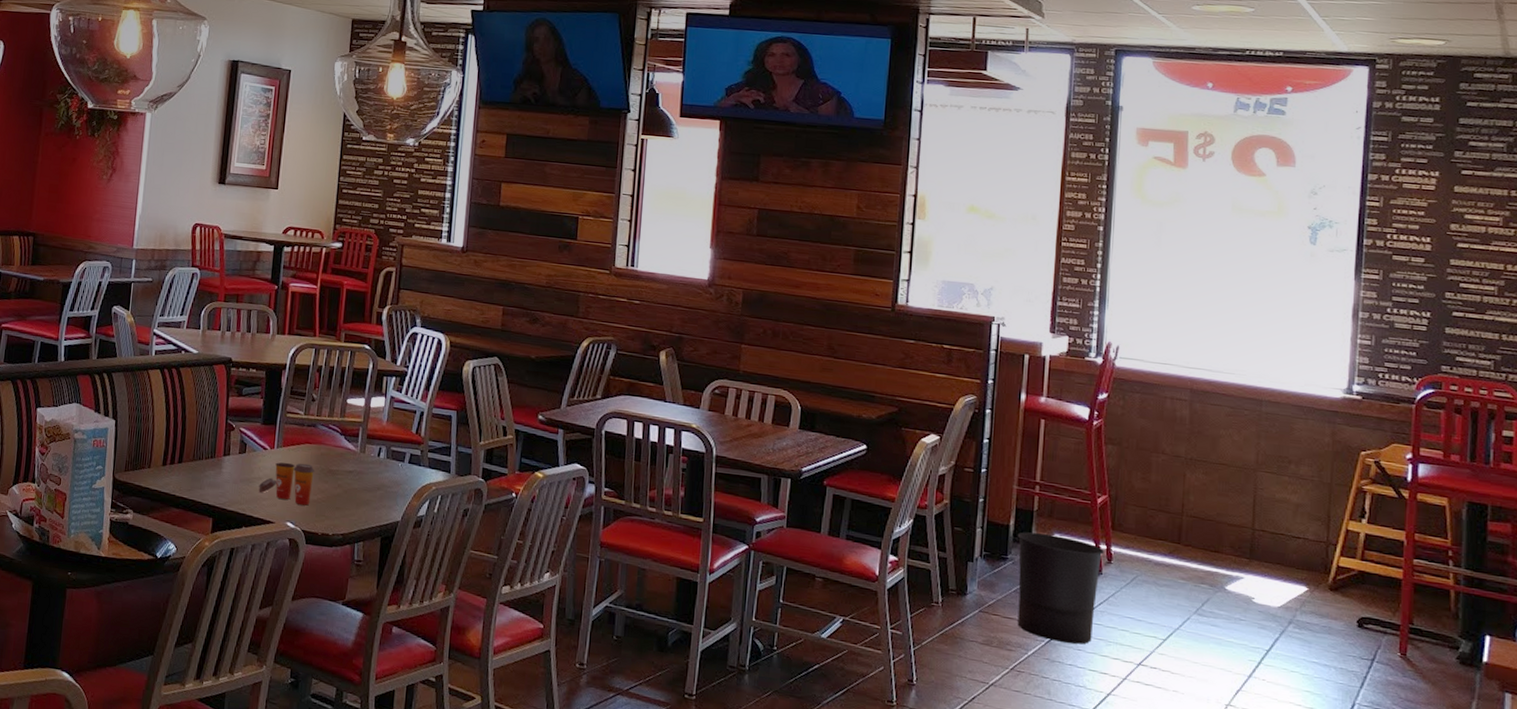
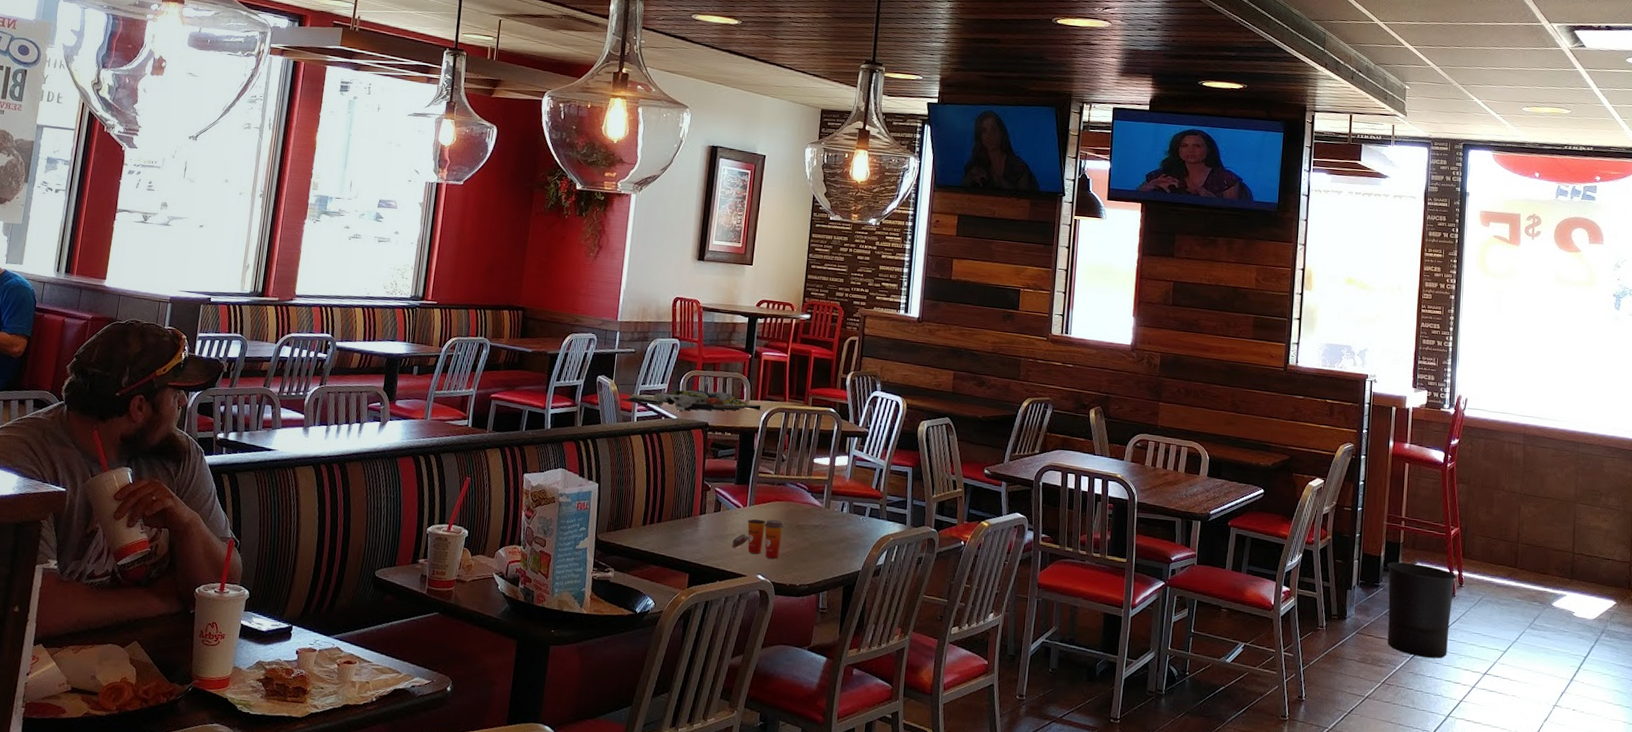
food tray: none [137,322,290,347] -> present [620,389,762,411]

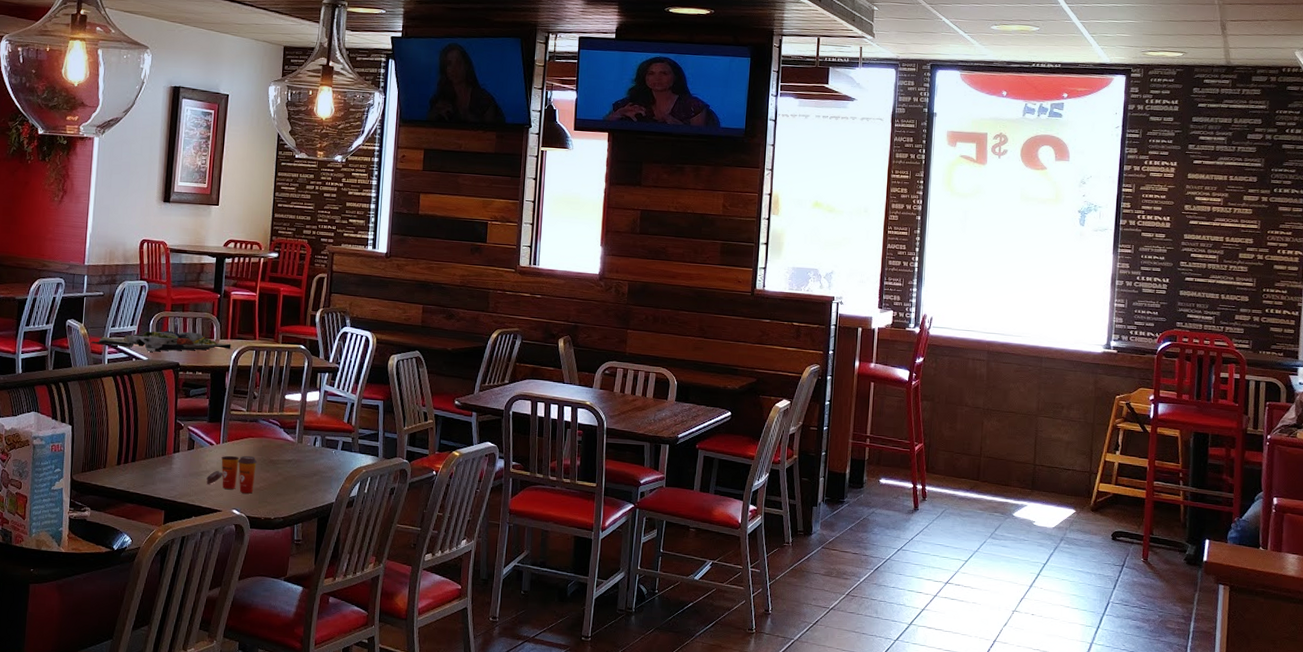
waste bin: present [1387,562,1456,658] -> none [852,478,920,570]

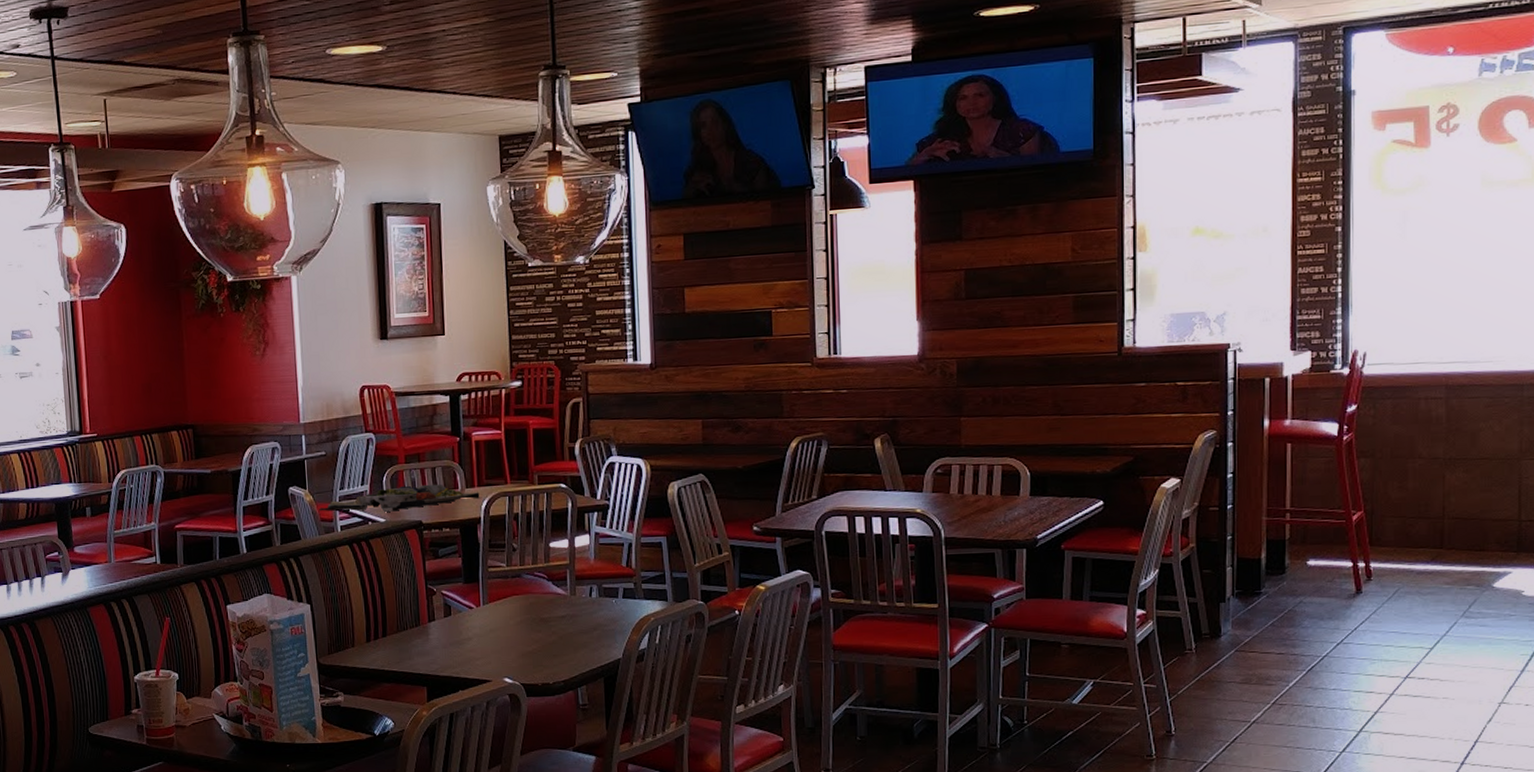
beverage cup: present [206,455,258,494] -> none [470,616,527,659]

